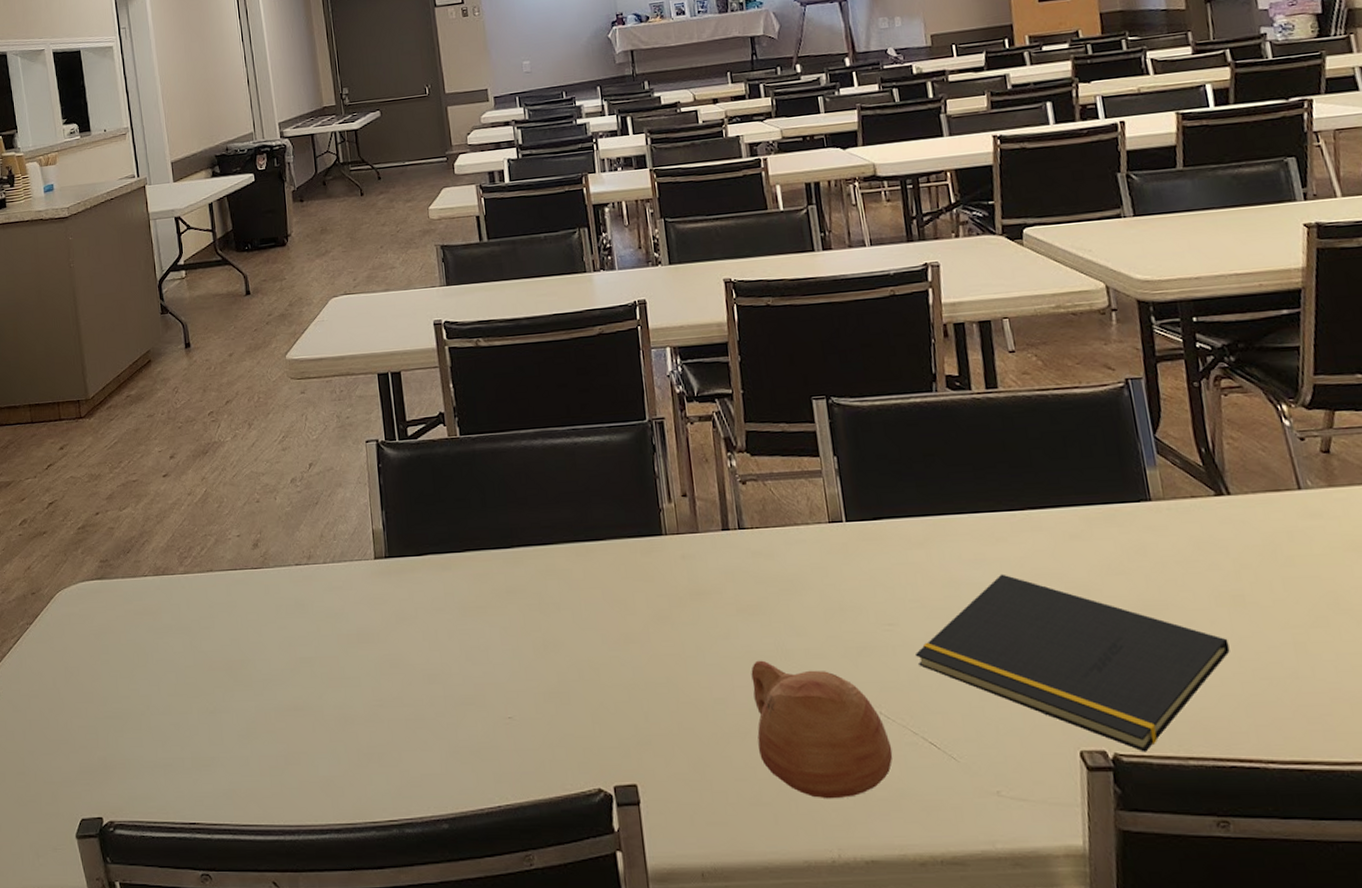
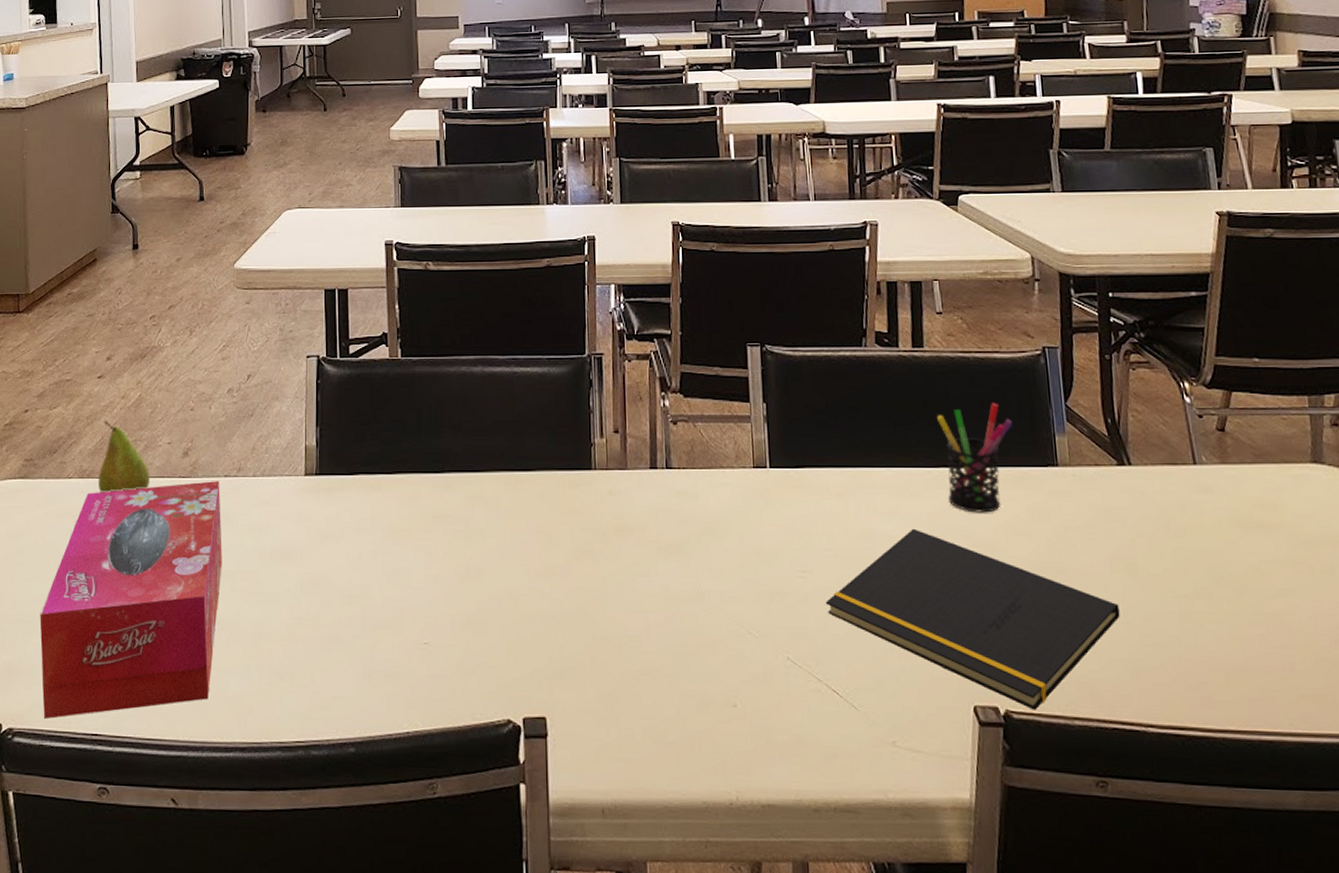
tissue box: none [129,570,302,810] -> present [39,481,222,719]
fruit: none [173,517,224,589] -> present [98,420,151,493]
cup: present [751,660,893,799] -> none [666,599,797,742]
pen holder: none [1018,439,1099,554] -> present [937,402,1012,513]

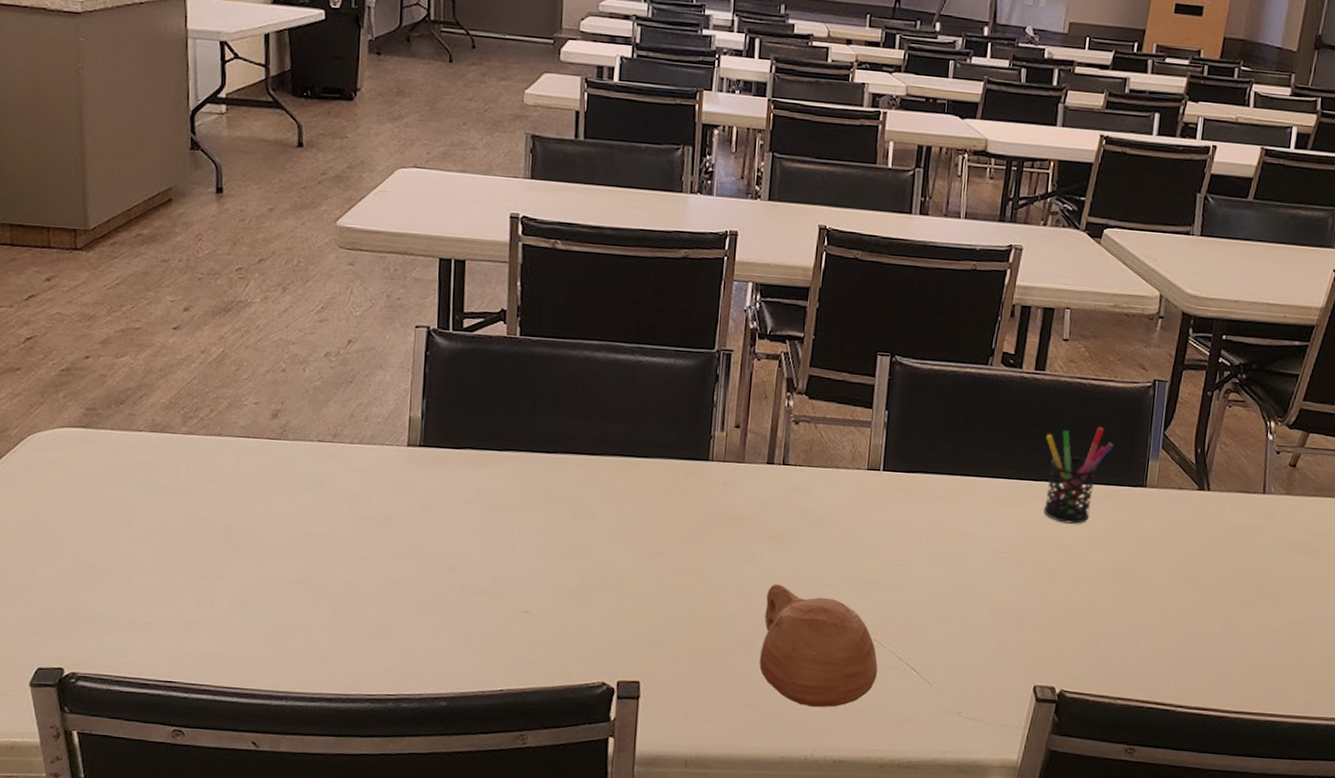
tissue box: present [39,481,222,719] -> none [106,444,314,665]
fruit: present [98,420,151,493] -> none [173,374,234,449]
cup: none [666,599,797,742] -> present [759,584,878,708]
notepad: present [825,528,1120,710] -> none [916,533,1174,691]

